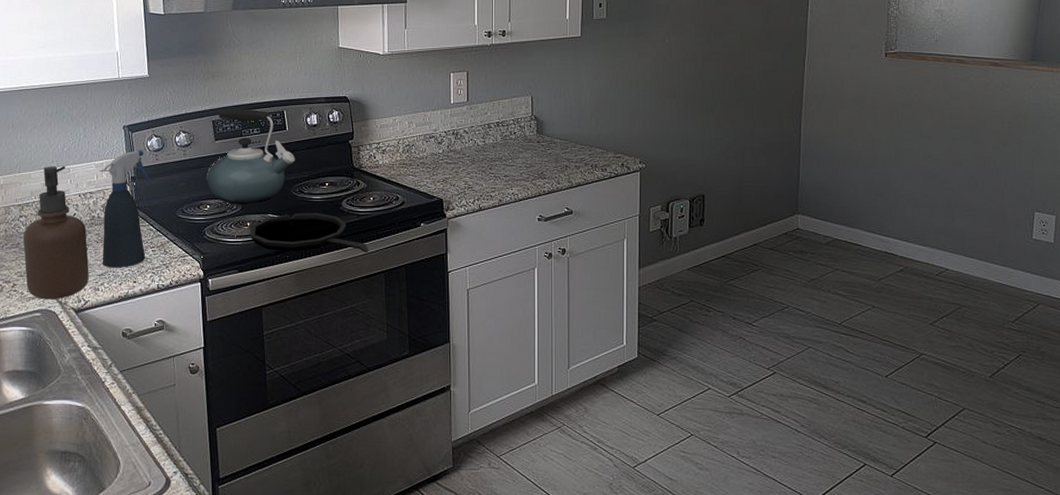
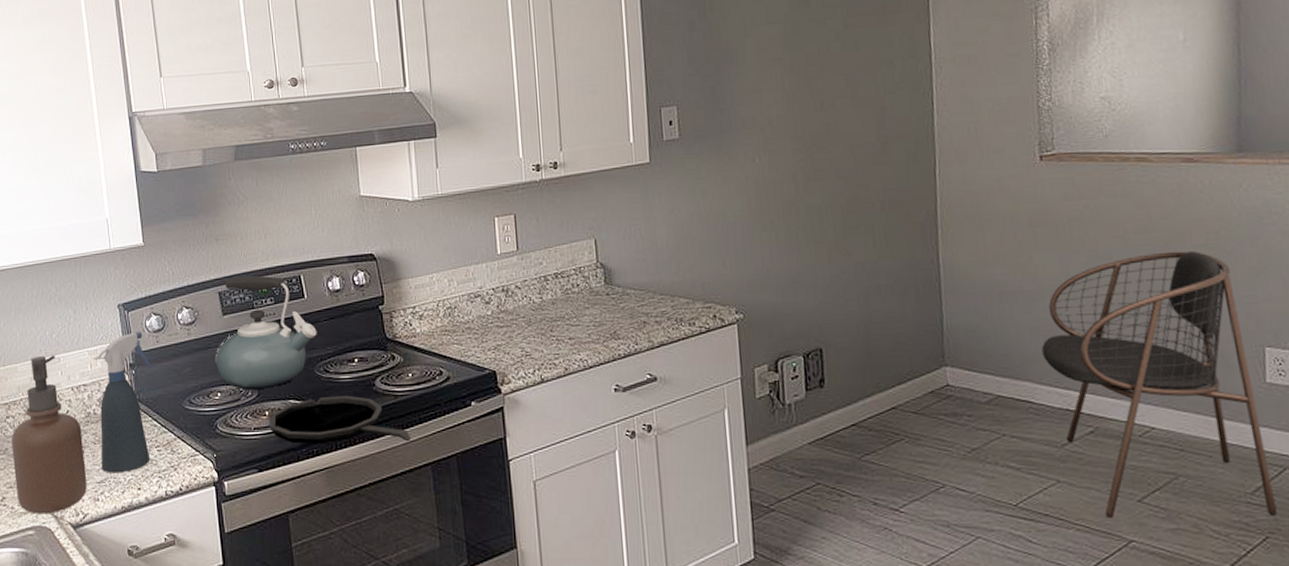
dining chair: none [871,134,1029,340] -> present [1041,250,1277,518]

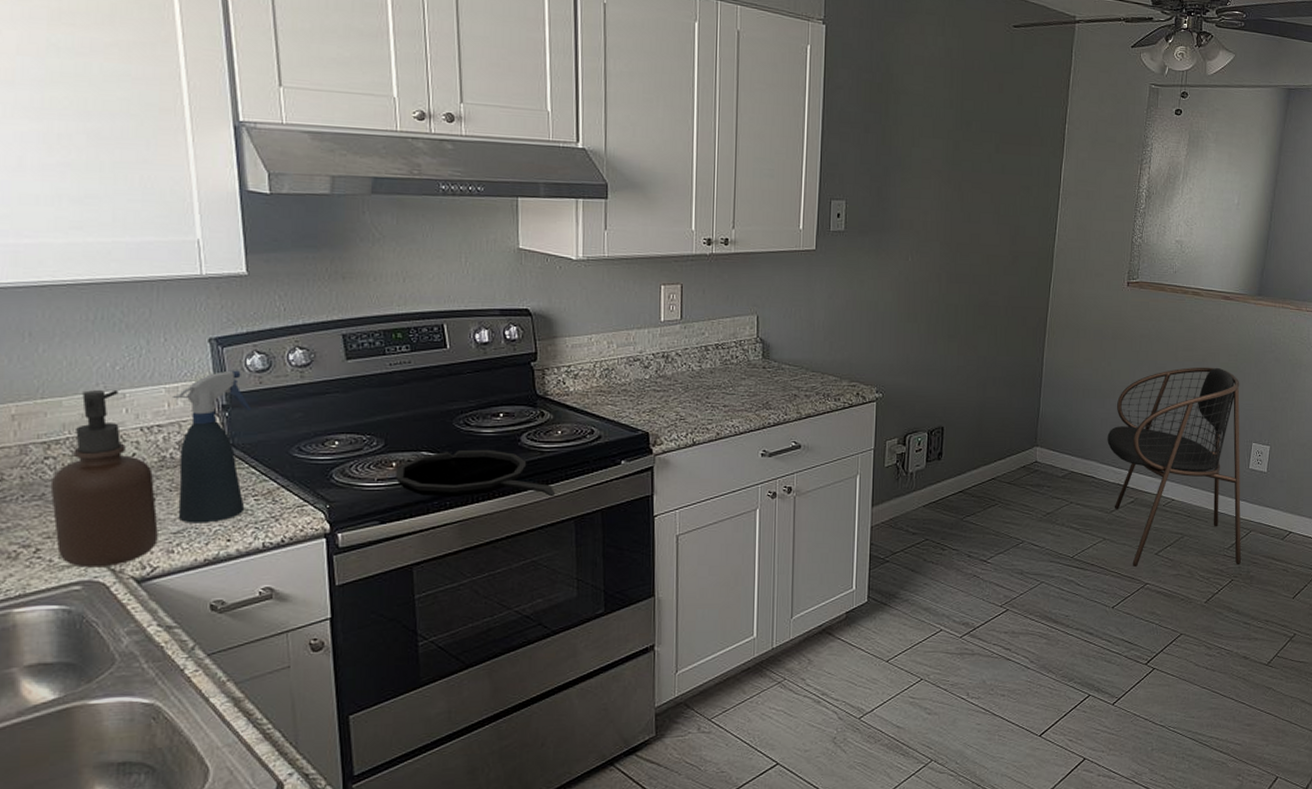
kettle: present [215,275,317,389] -> none [333,319,459,439]

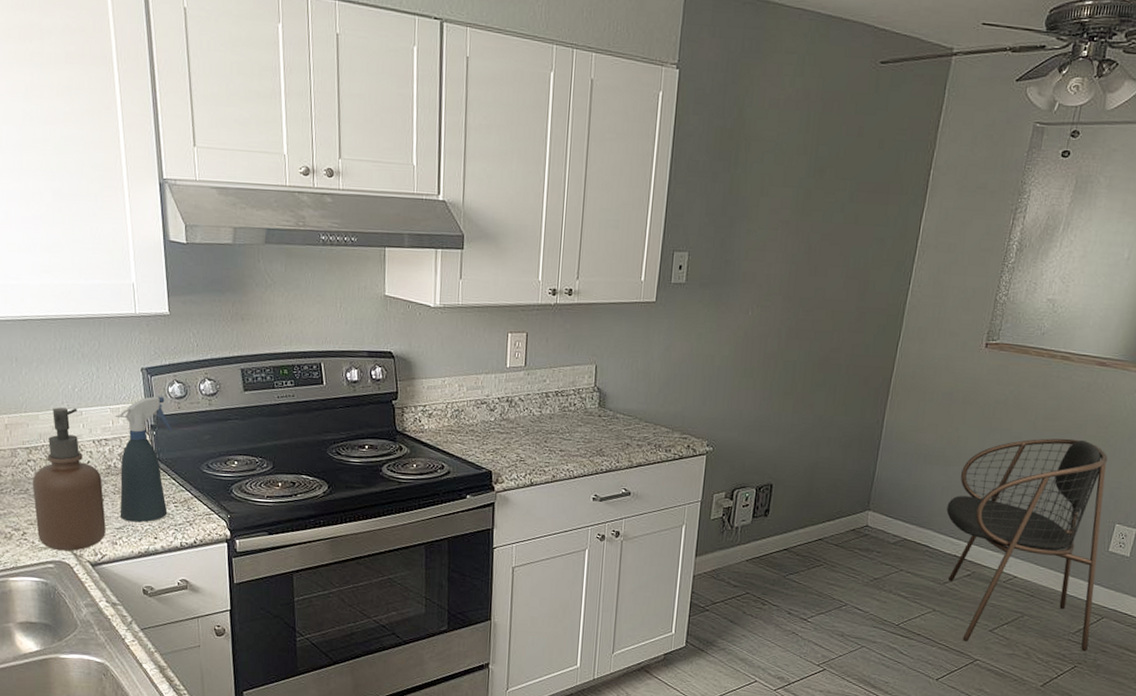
frying pan: present [396,449,556,498] -> none [281,476,410,523]

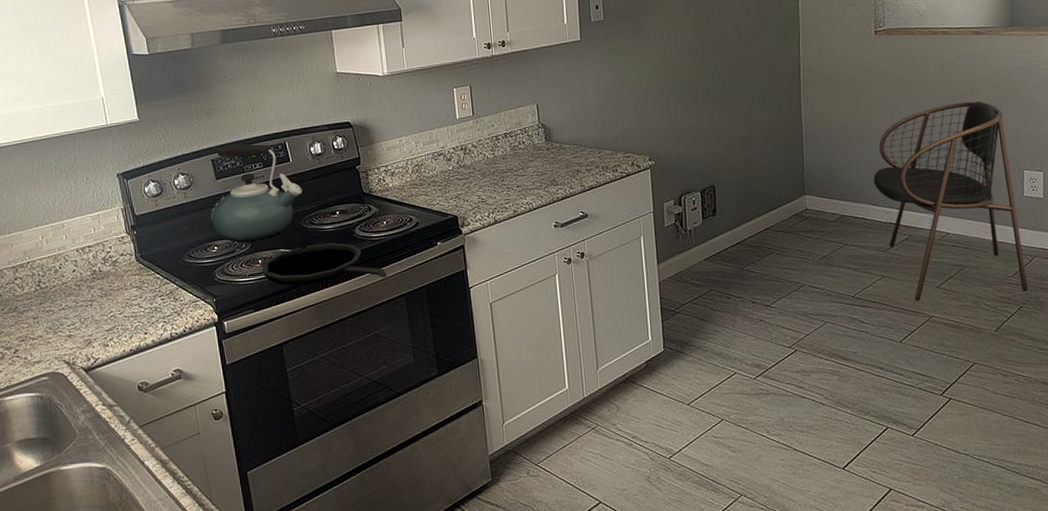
soap dispenser: present [32,407,106,551] -> none [20,221,97,362]
spray bottle: present [114,396,173,522] -> none [95,197,155,322]
kettle: none [234,357,333,463] -> present [210,144,302,242]
frying pan: none [281,476,410,523] -> present [262,242,388,286]

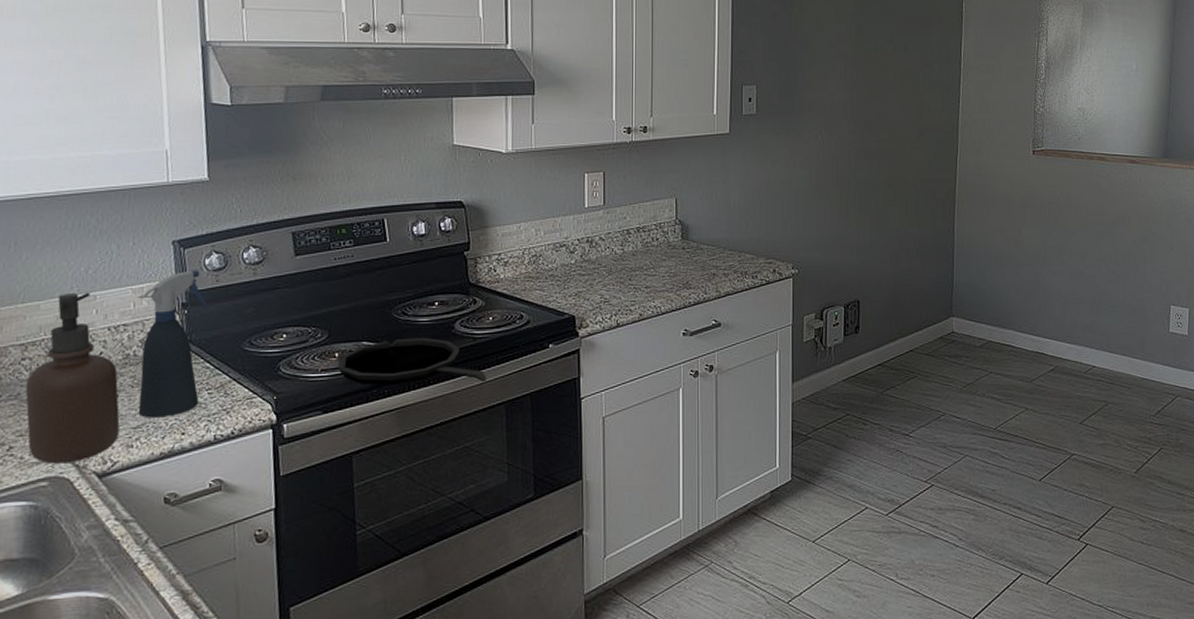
soap dispenser: none [20,221,97,362] -> present [25,292,120,464]
spray bottle: none [95,197,155,322] -> present [137,270,209,418]
kettle: present [210,144,302,242] -> none [282,217,397,331]
dining chair: present [873,101,1028,301] -> none [1023,230,1169,437]

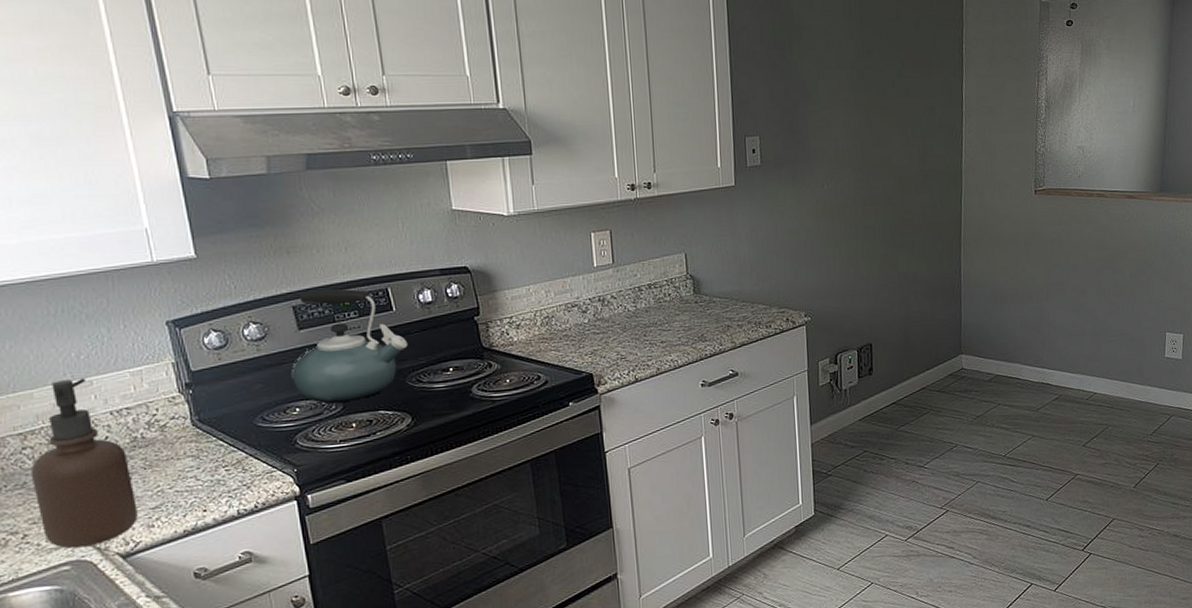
spray bottle: present [137,270,209,418] -> none [136,349,217,498]
kettle: none [282,217,397,331] -> present [291,289,408,403]
frying pan: present [338,337,488,386] -> none [356,403,510,453]

